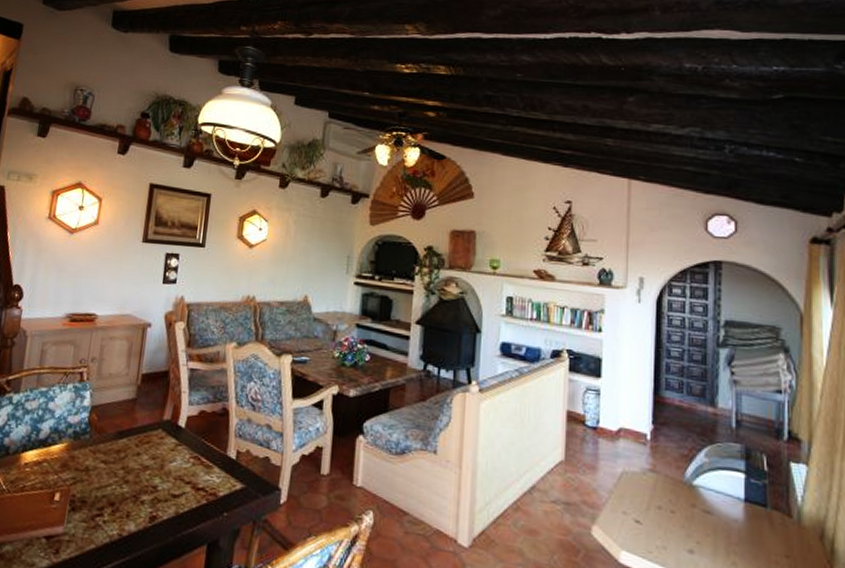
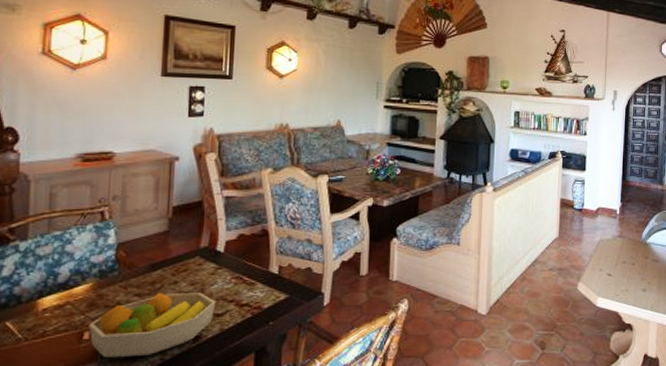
fruit bowl: none [60,462,174,528] -> present [88,292,216,358]

